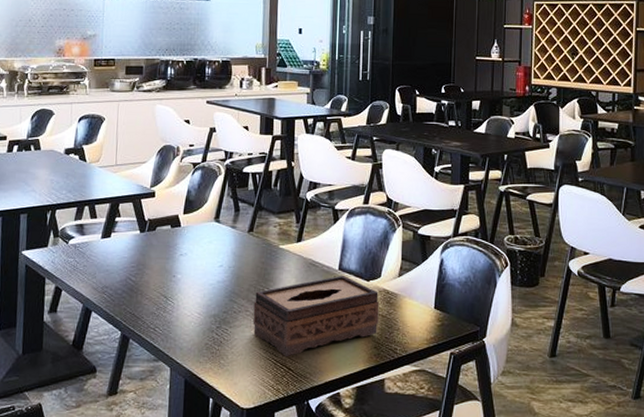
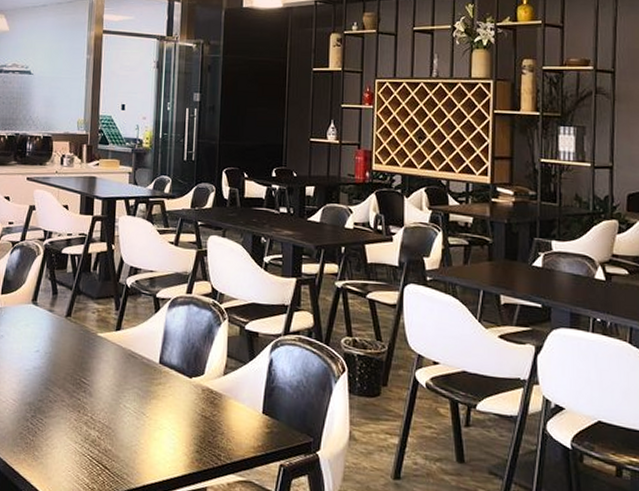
tissue box: present [253,275,379,356] -> none [68,369,202,454]

